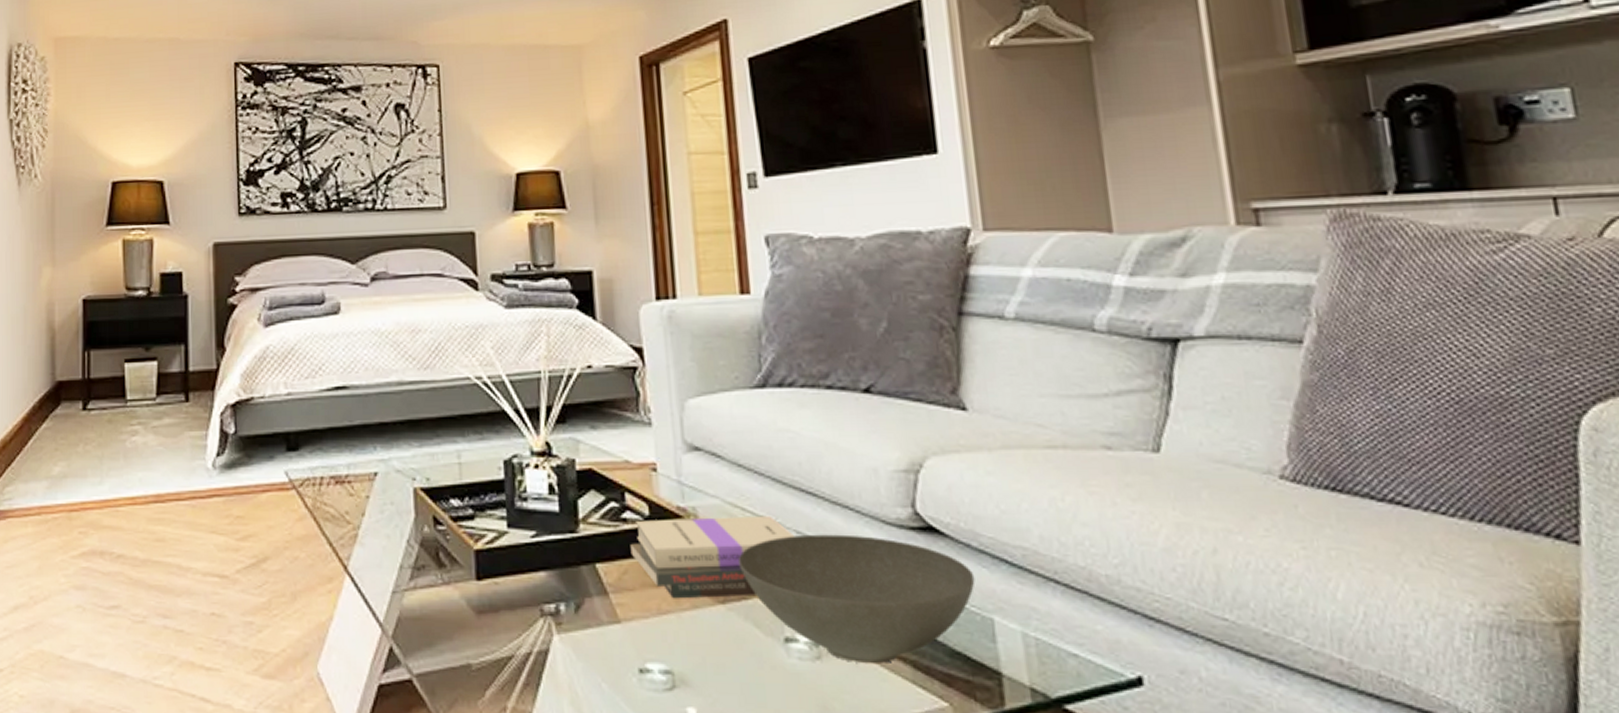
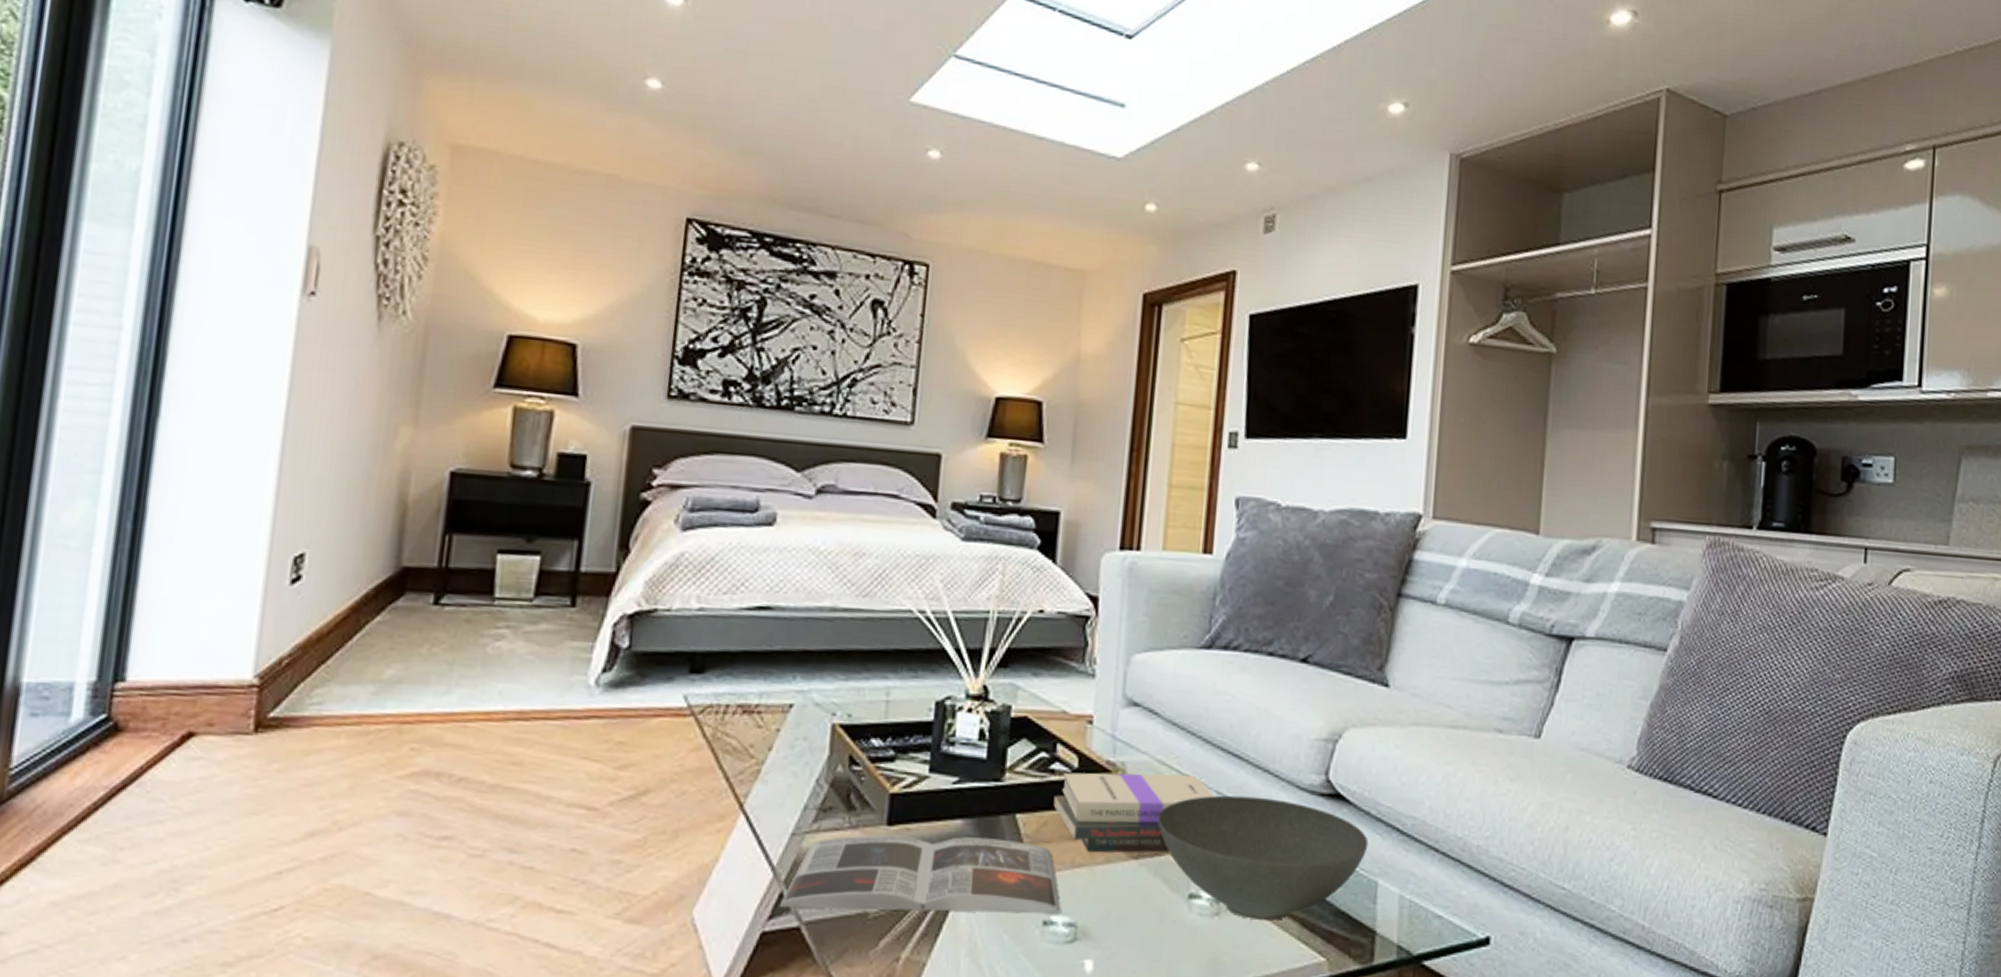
magazine: none [390,588,657,662] -> present [779,834,1062,914]

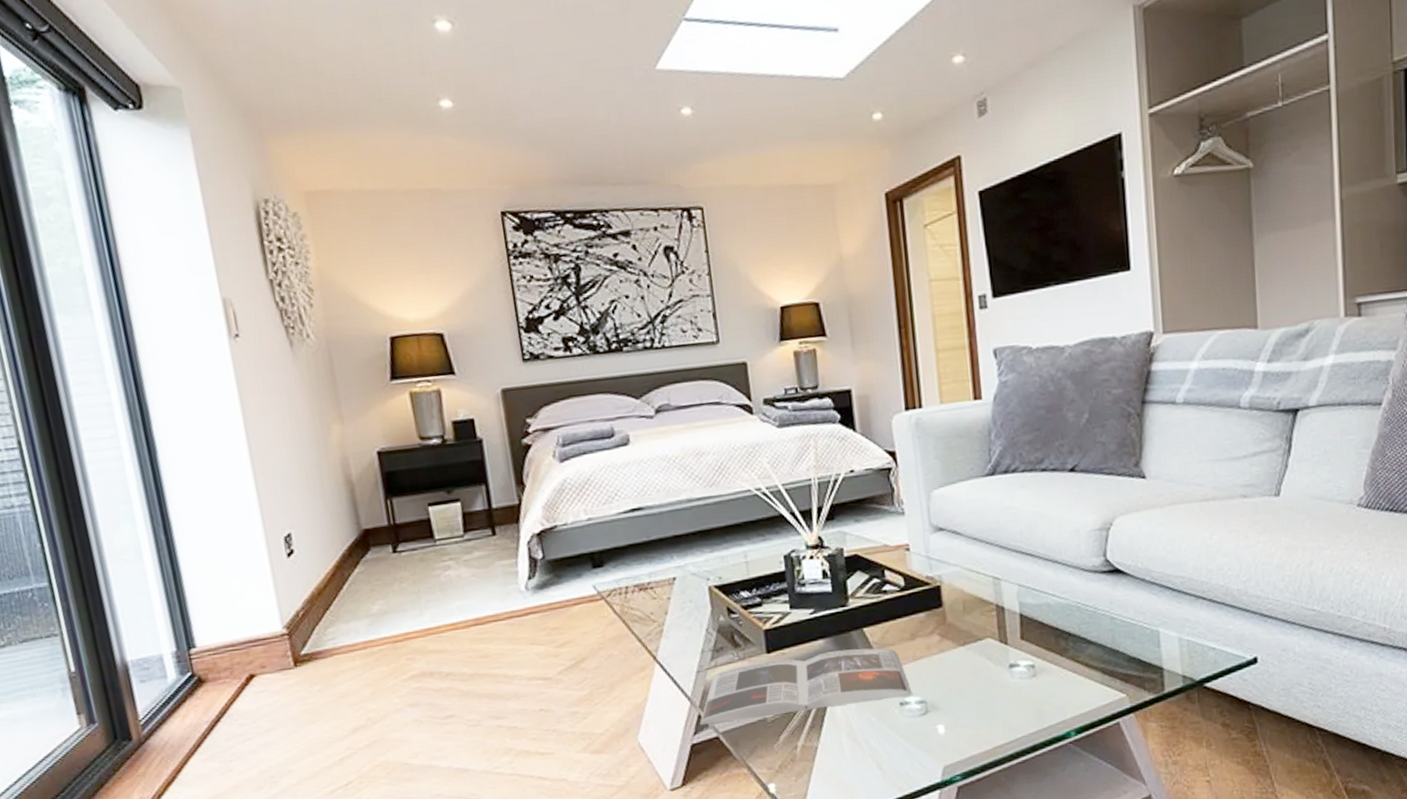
books: present [1053,772,1215,853] -> none [890,575,1018,647]
bowl: present [1158,795,1369,922] -> none [975,582,1147,676]

